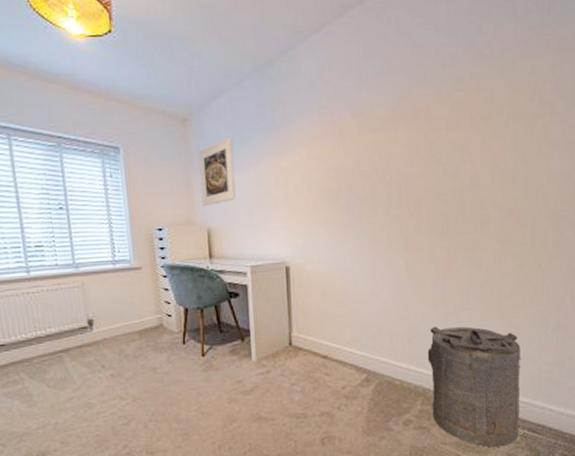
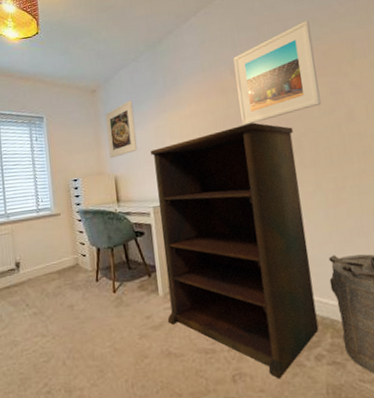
shelving unit: none [251,178,413,442] -> present [151,122,319,379]
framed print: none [356,58,448,180] -> present [233,20,321,125]

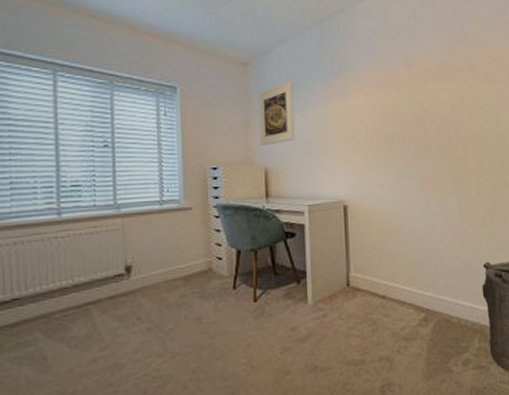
shelving unit: present [151,122,319,379] -> none [310,122,468,386]
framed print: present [233,20,321,125] -> none [408,24,489,124]

